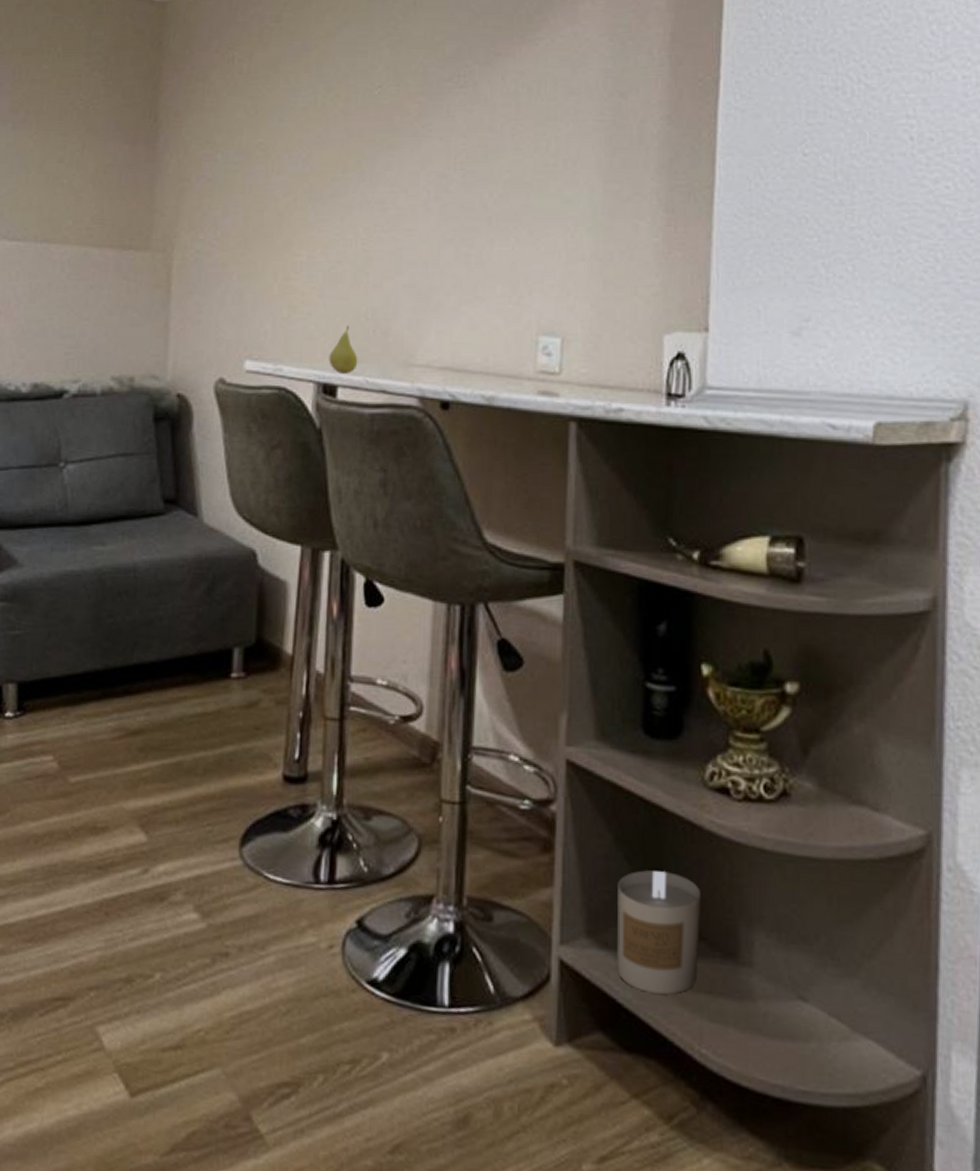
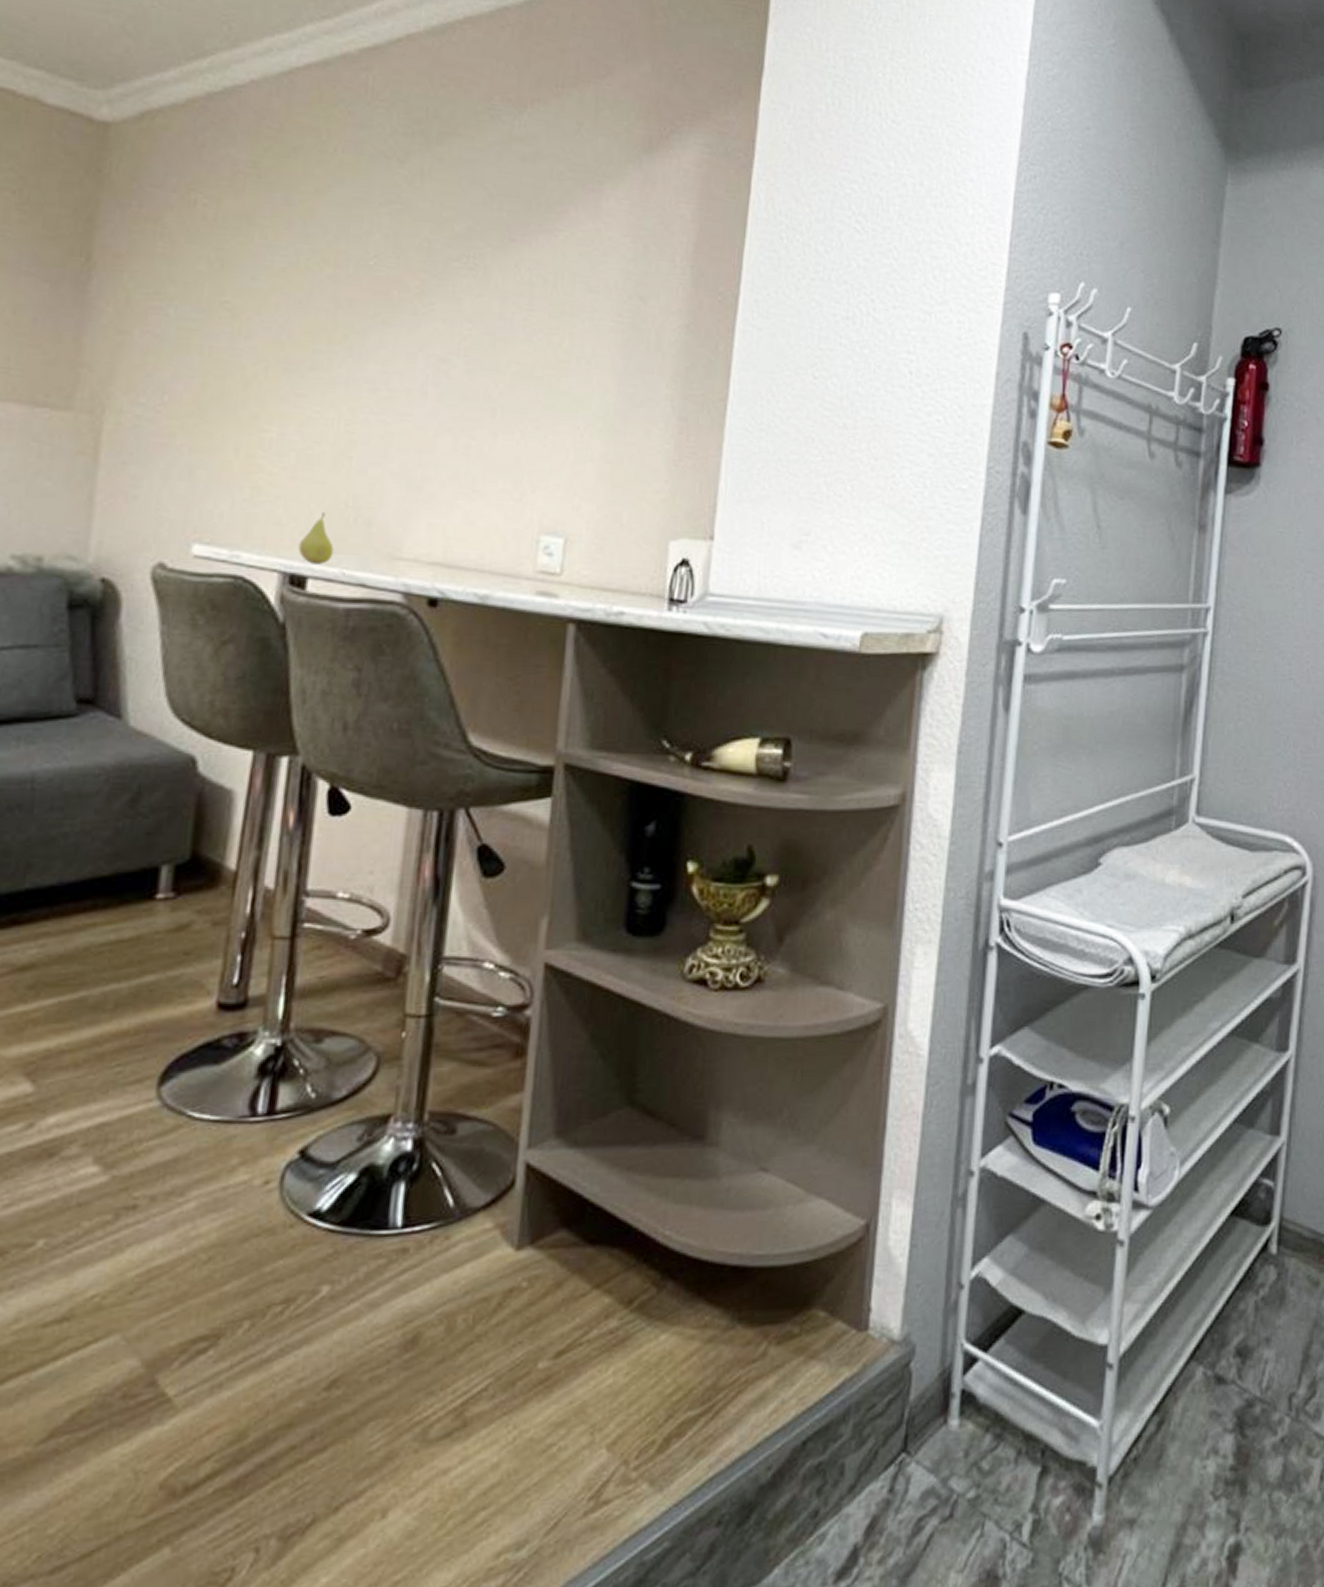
candle: present [617,870,702,995] -> none [585,1065,674,1184]

